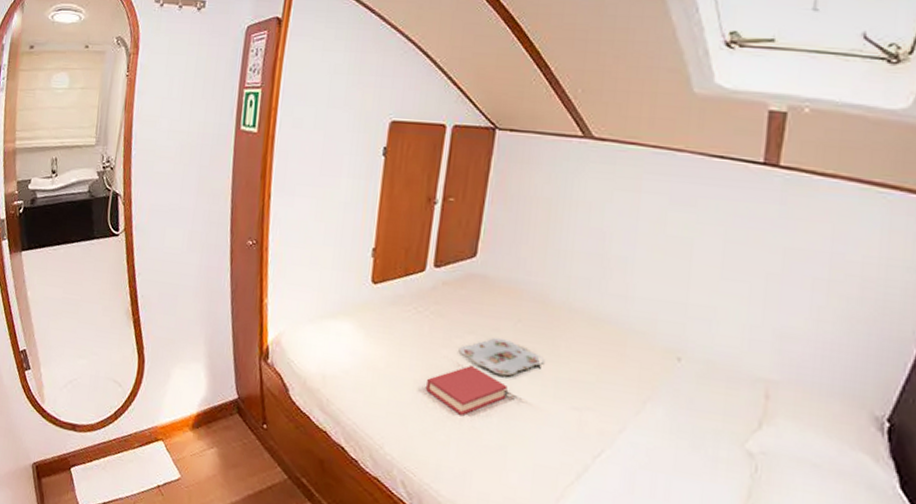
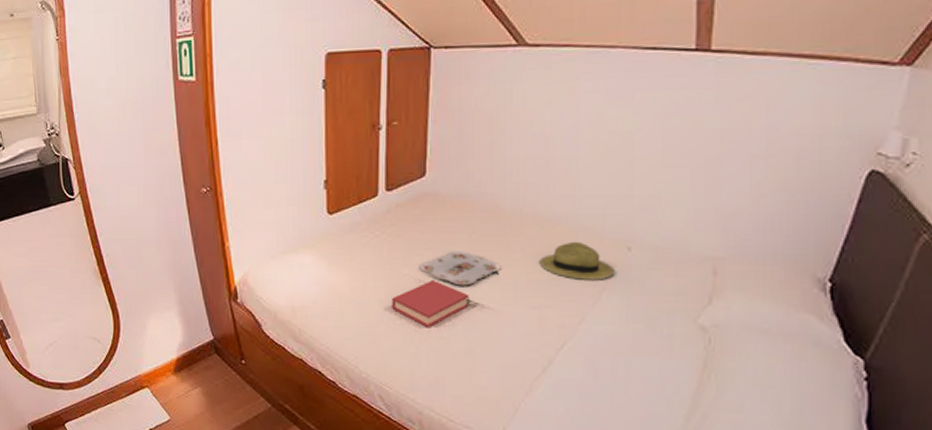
straw hat: none [583,343,663,389] -> present [539,241,616,280]

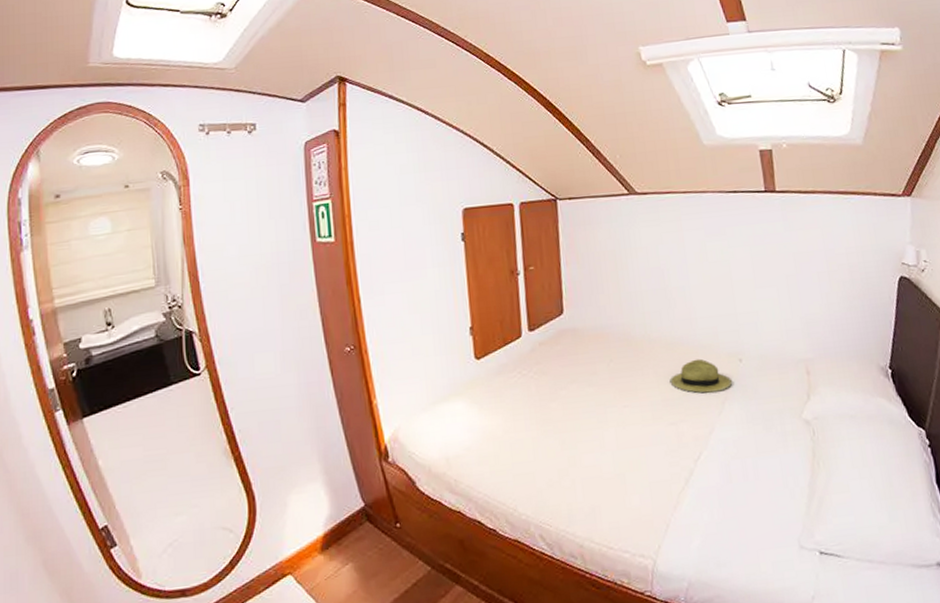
hardback book: present [392,279,469,329] -> none [544,410,615,459]
serving tray: present [418,250,502,286] -> none [565,379,639,413]

